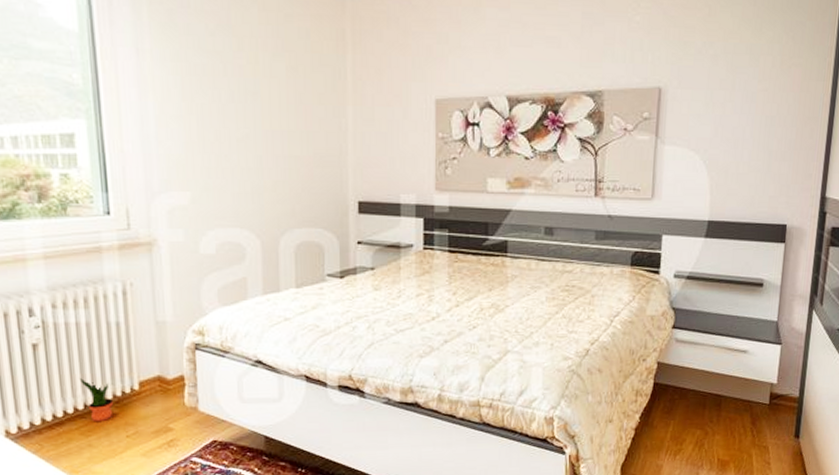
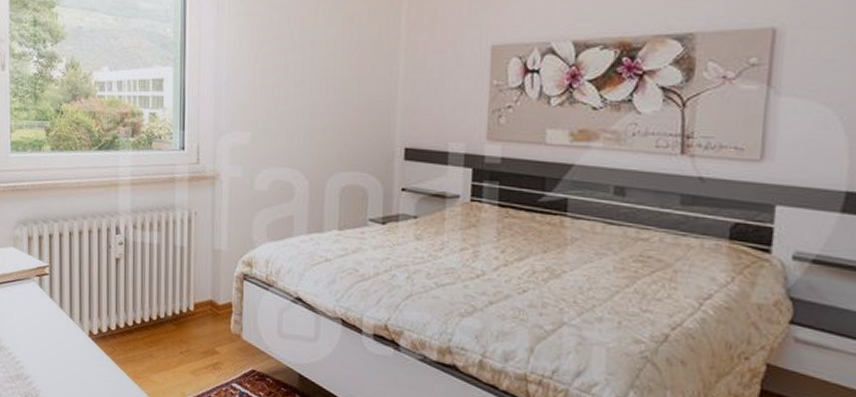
potted plant: present [79,378,114,422] -> none [147,293,173,336]

